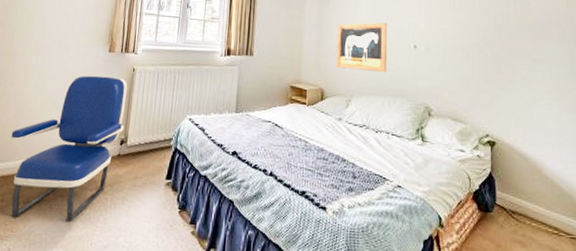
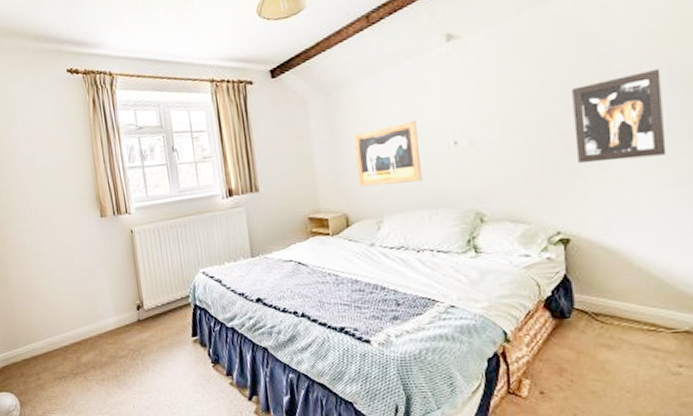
armchair: present [11,75,128,220] -> none [28,242,137,392]
wall art: none [502,20,567,87] -> present [572,68,667,163]

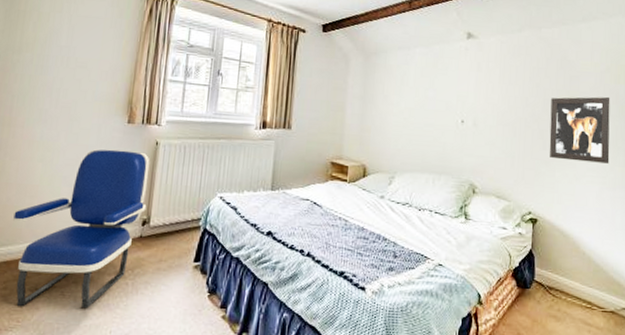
armchair: none [28,242,137,392] -> present [13,149,150,308]
wall art: present [353,120,423,187] -> none [379,95,435,149]

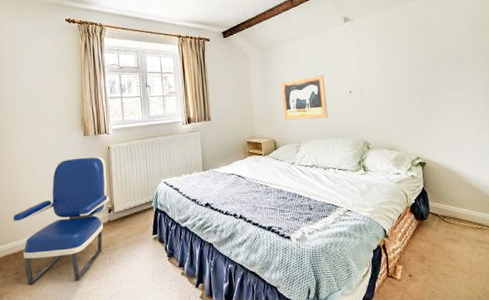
wall art: none [379,95,435,149] -> present [281,74,328,120]
wall art: present [549,96,610,164] -> none [424,50,482,110]

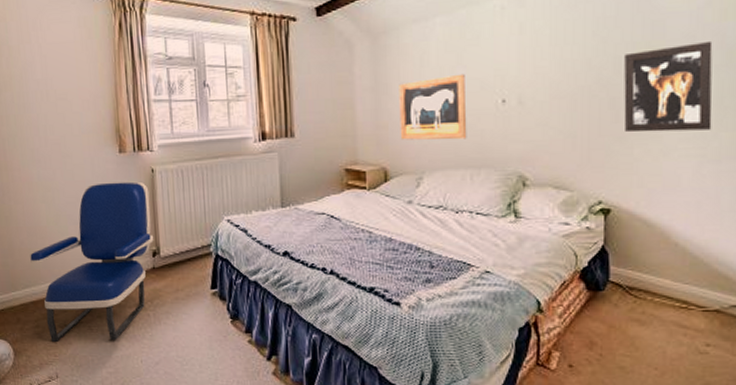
wall art: none [424,50,482,110] -> present [624,40,713,133]

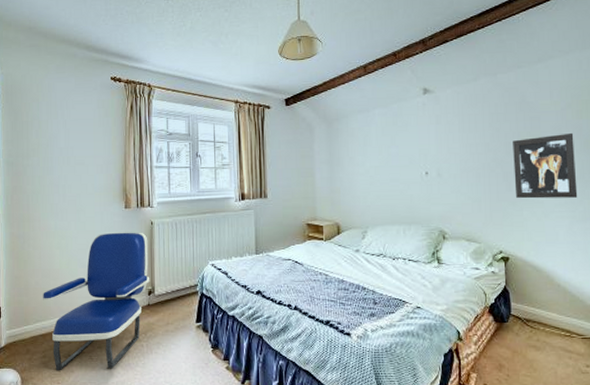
wall art: present [399,73,467,140] -> none [348,152,400,202]

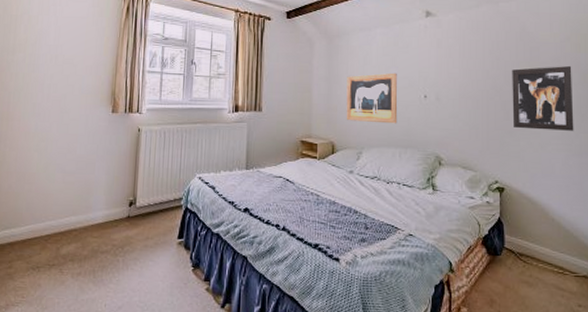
armchair: present [43,232,150,370] -> none [15,137,134,283]
wall art: none [348,152,400,202] -> present [346,73,398,124]

